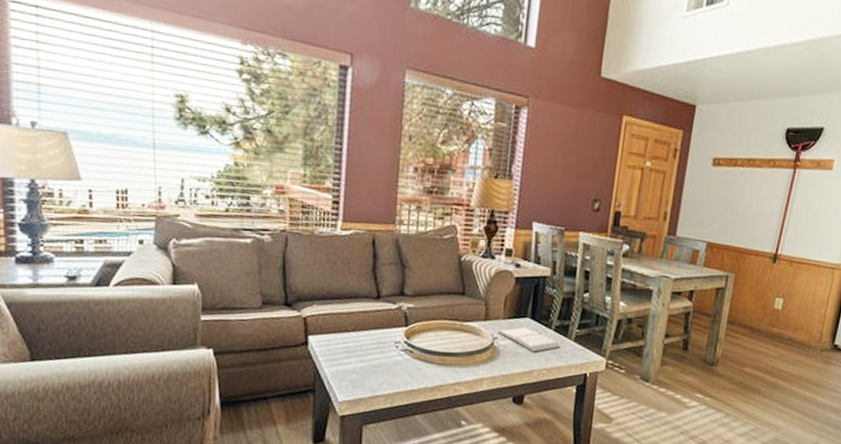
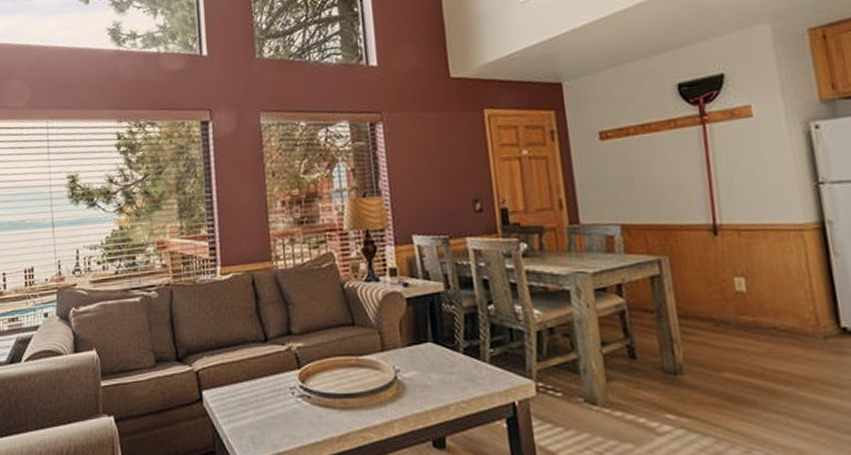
book: present [498,327,560,352] -> none [399,354,474,382]

